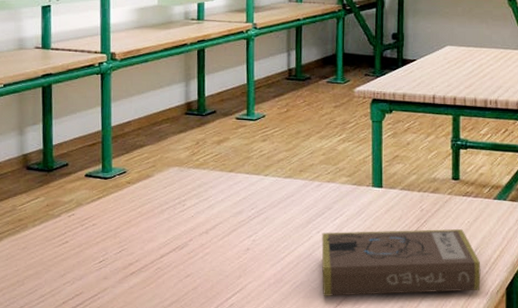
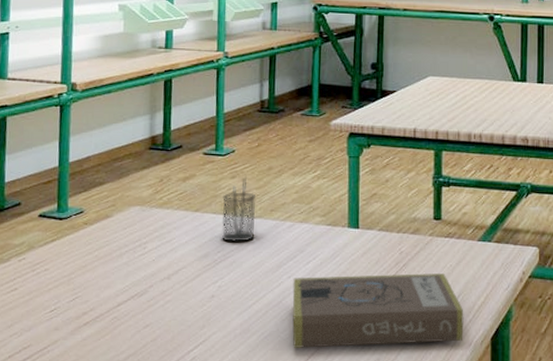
pencil holder: none [255,138,286,200] -> present [222,175,257,242]

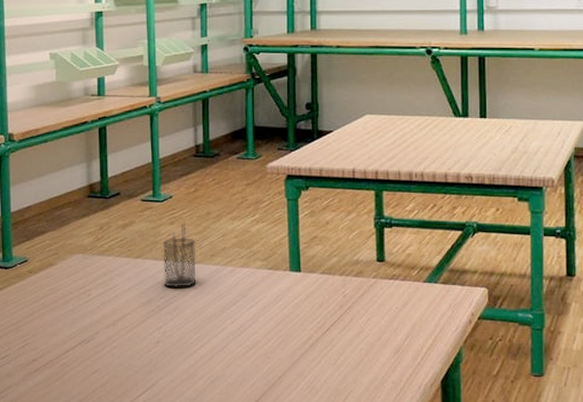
book: present [292,273,464,348] -> none [237,316,412,392]

